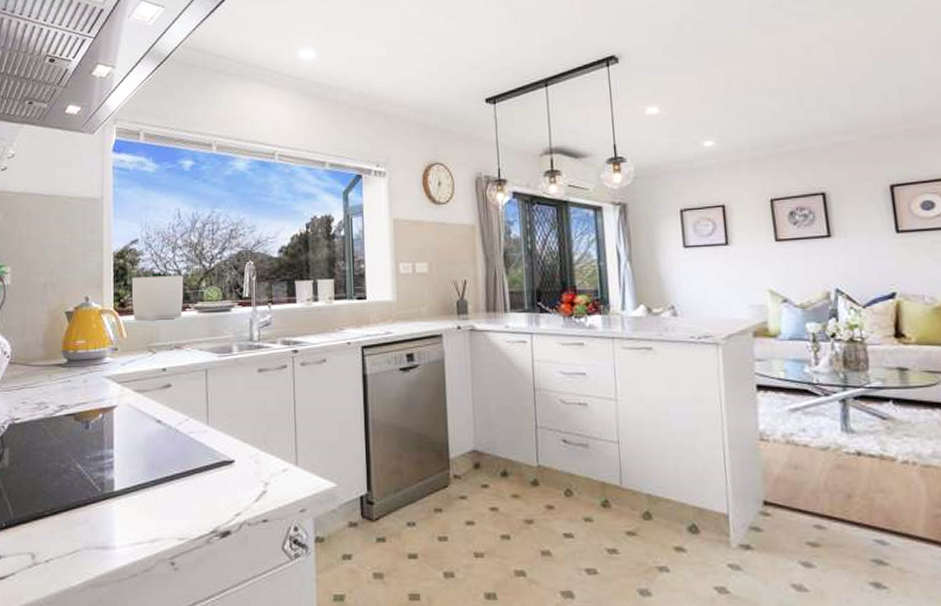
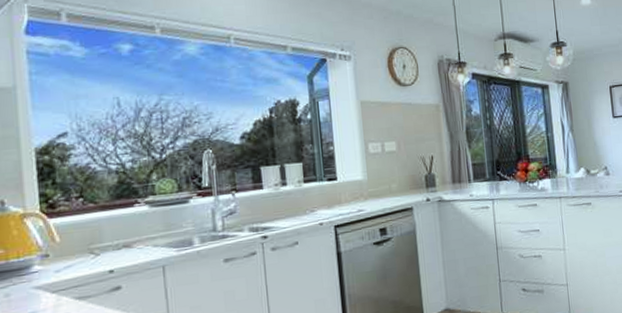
planter: present [131,272,184,322] -> none [61,166,131,223]

